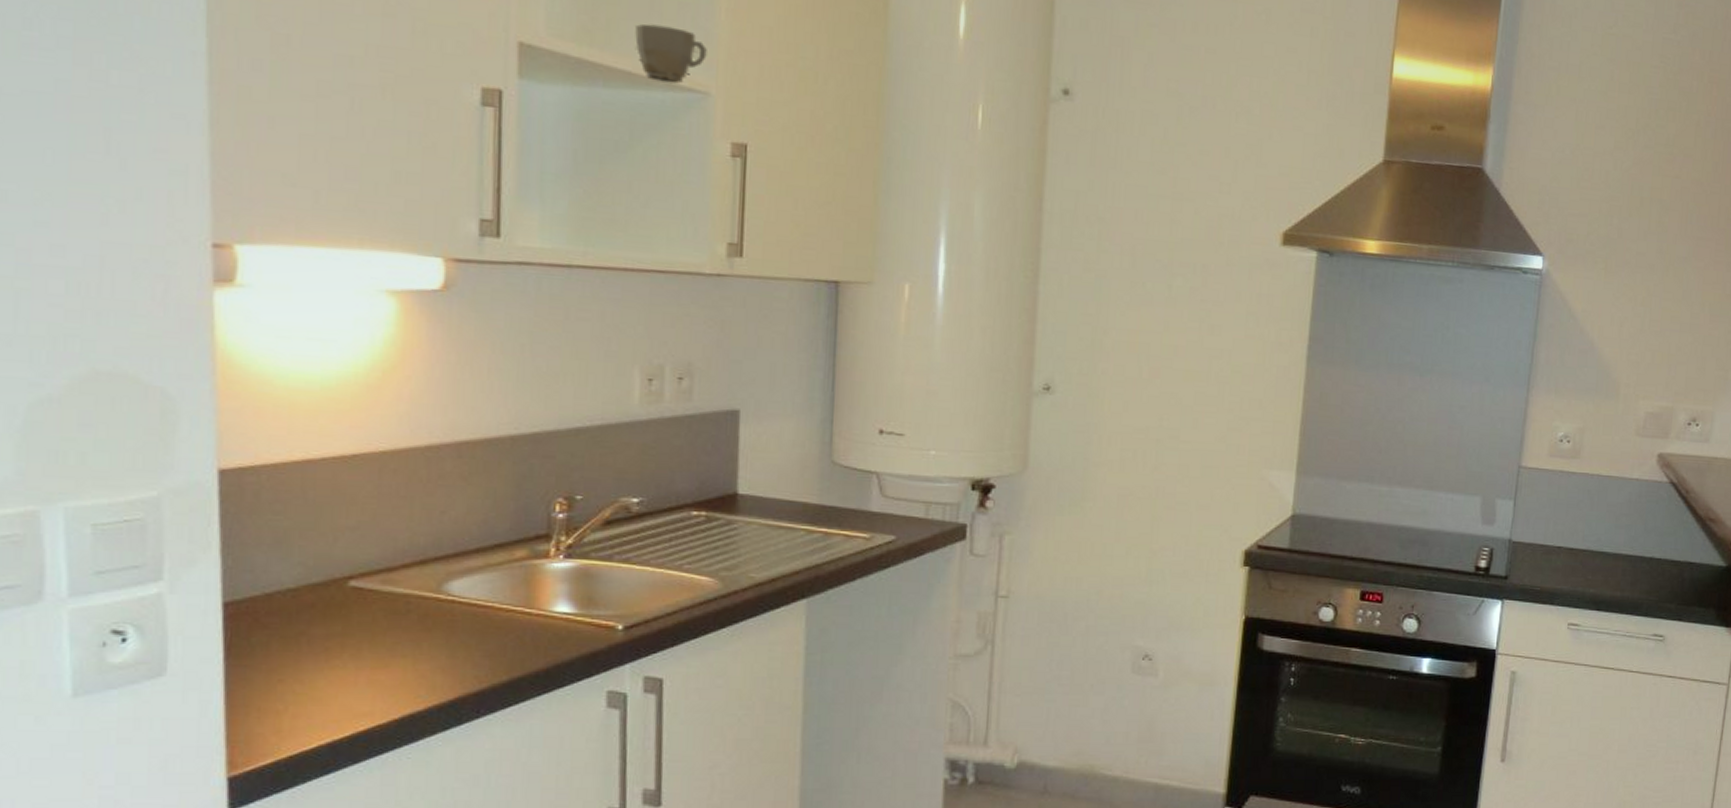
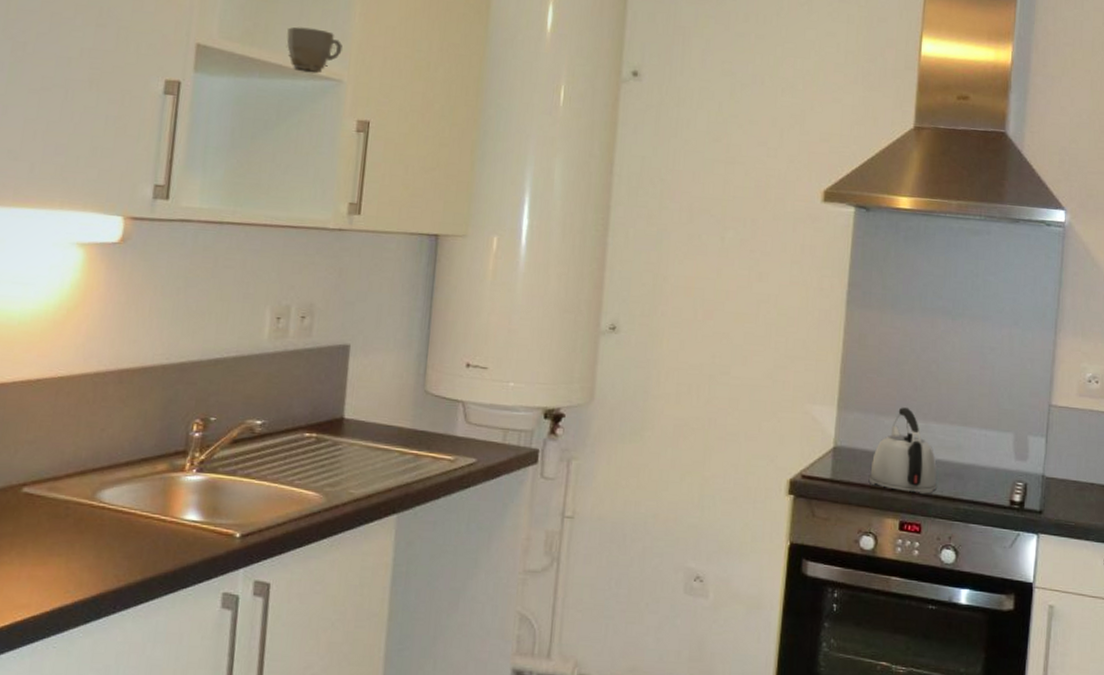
kettle: none [1328,471,1401,563] -> present [868,407,938,495]

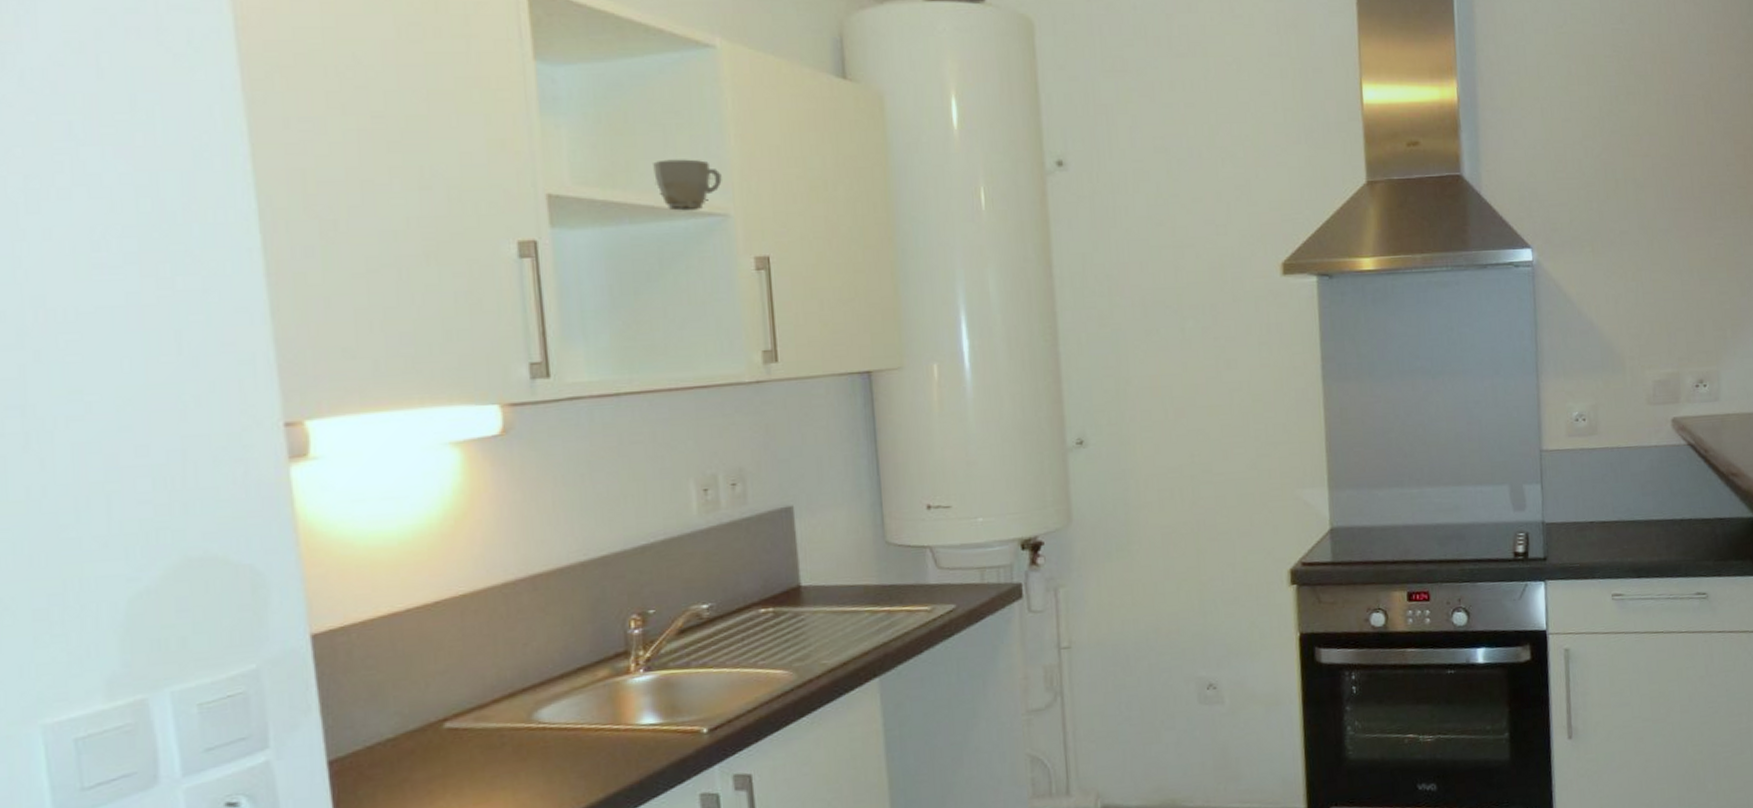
kettle: present [868,407,938,495] -> none [1370,476,1440,562]

